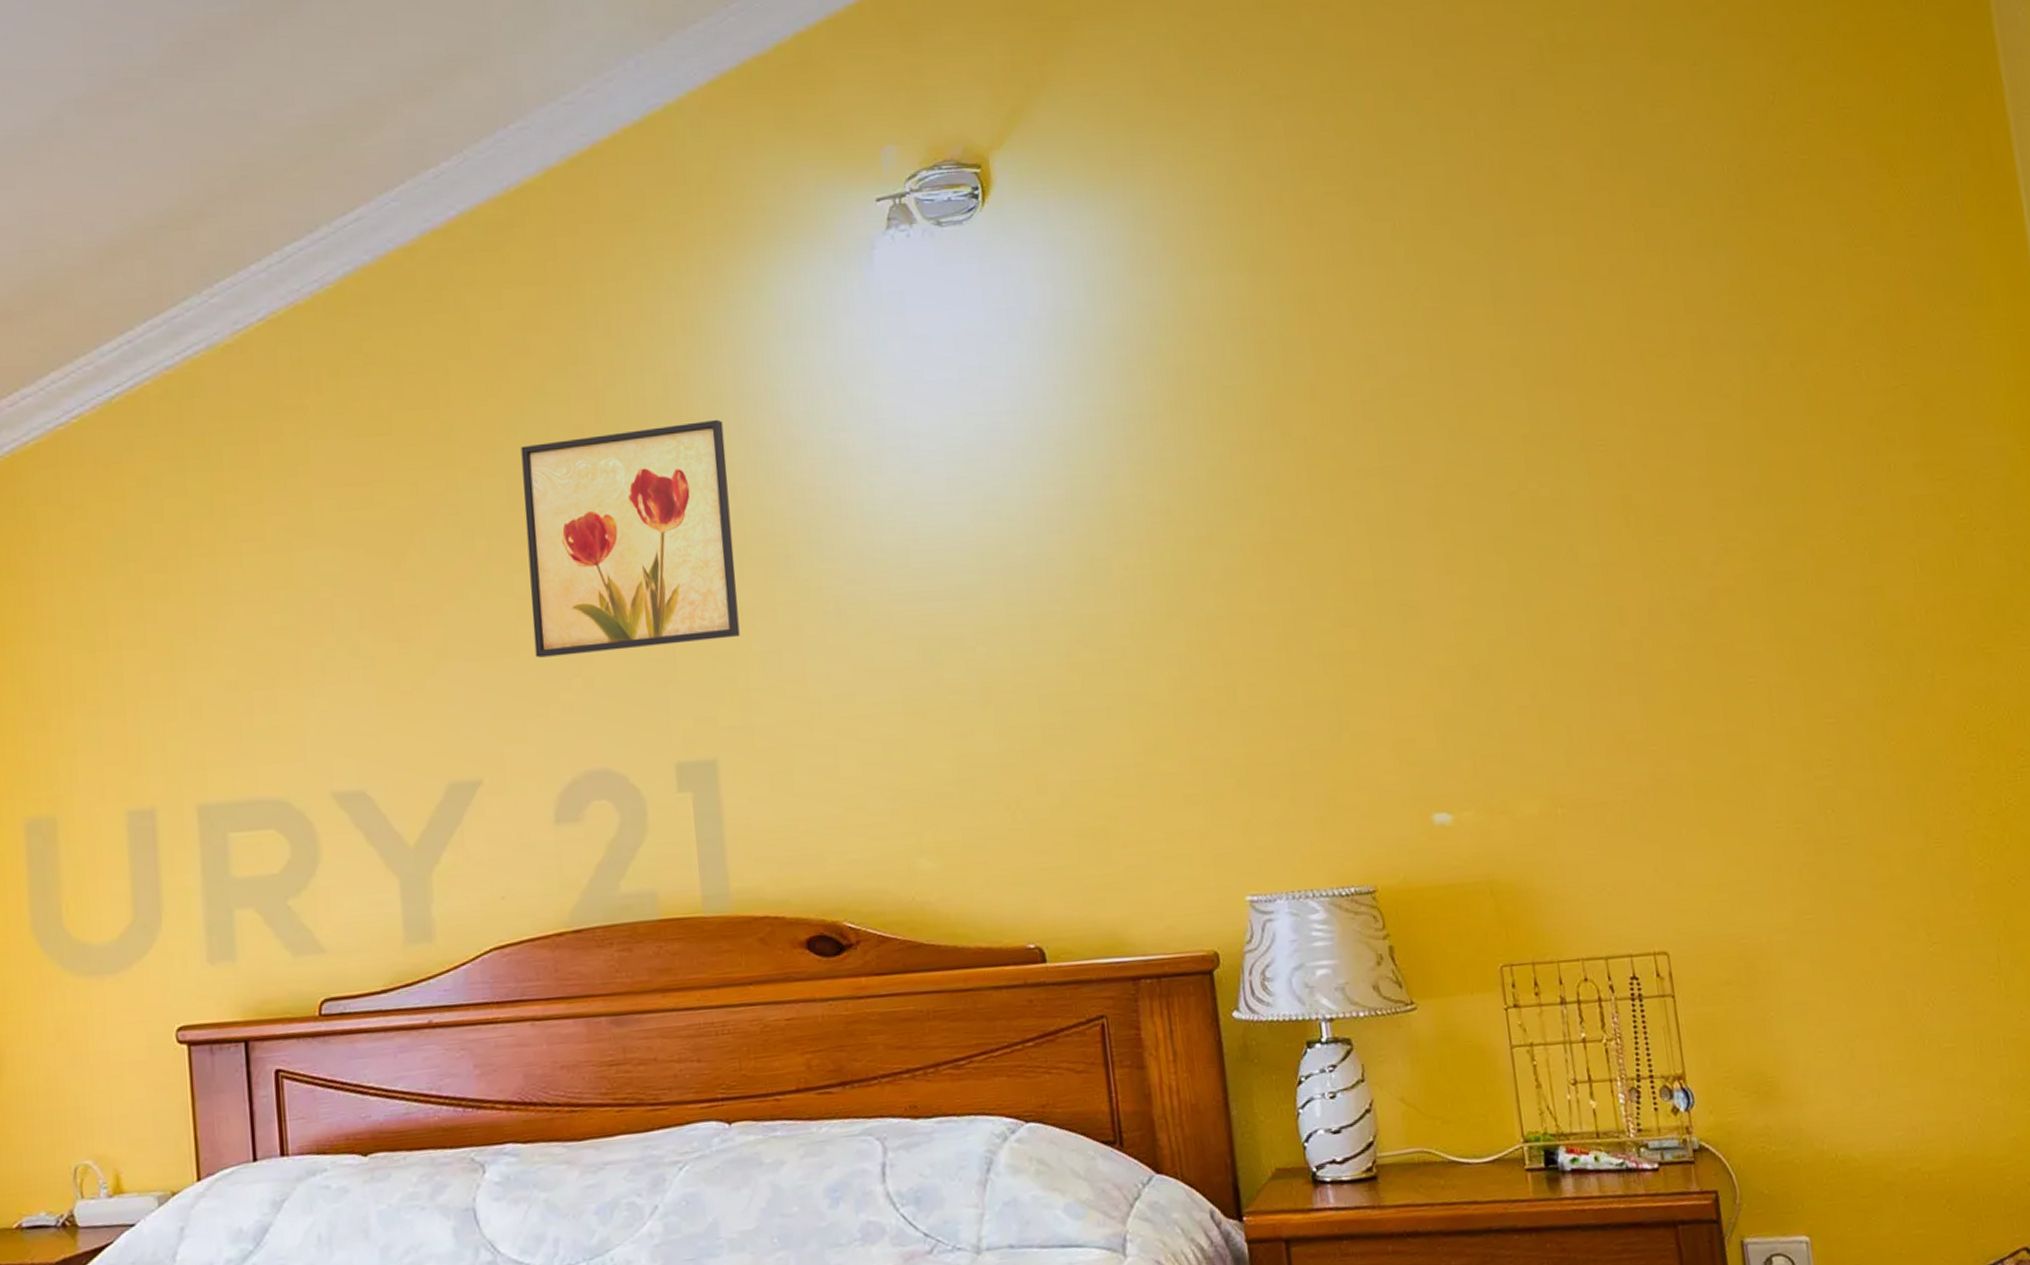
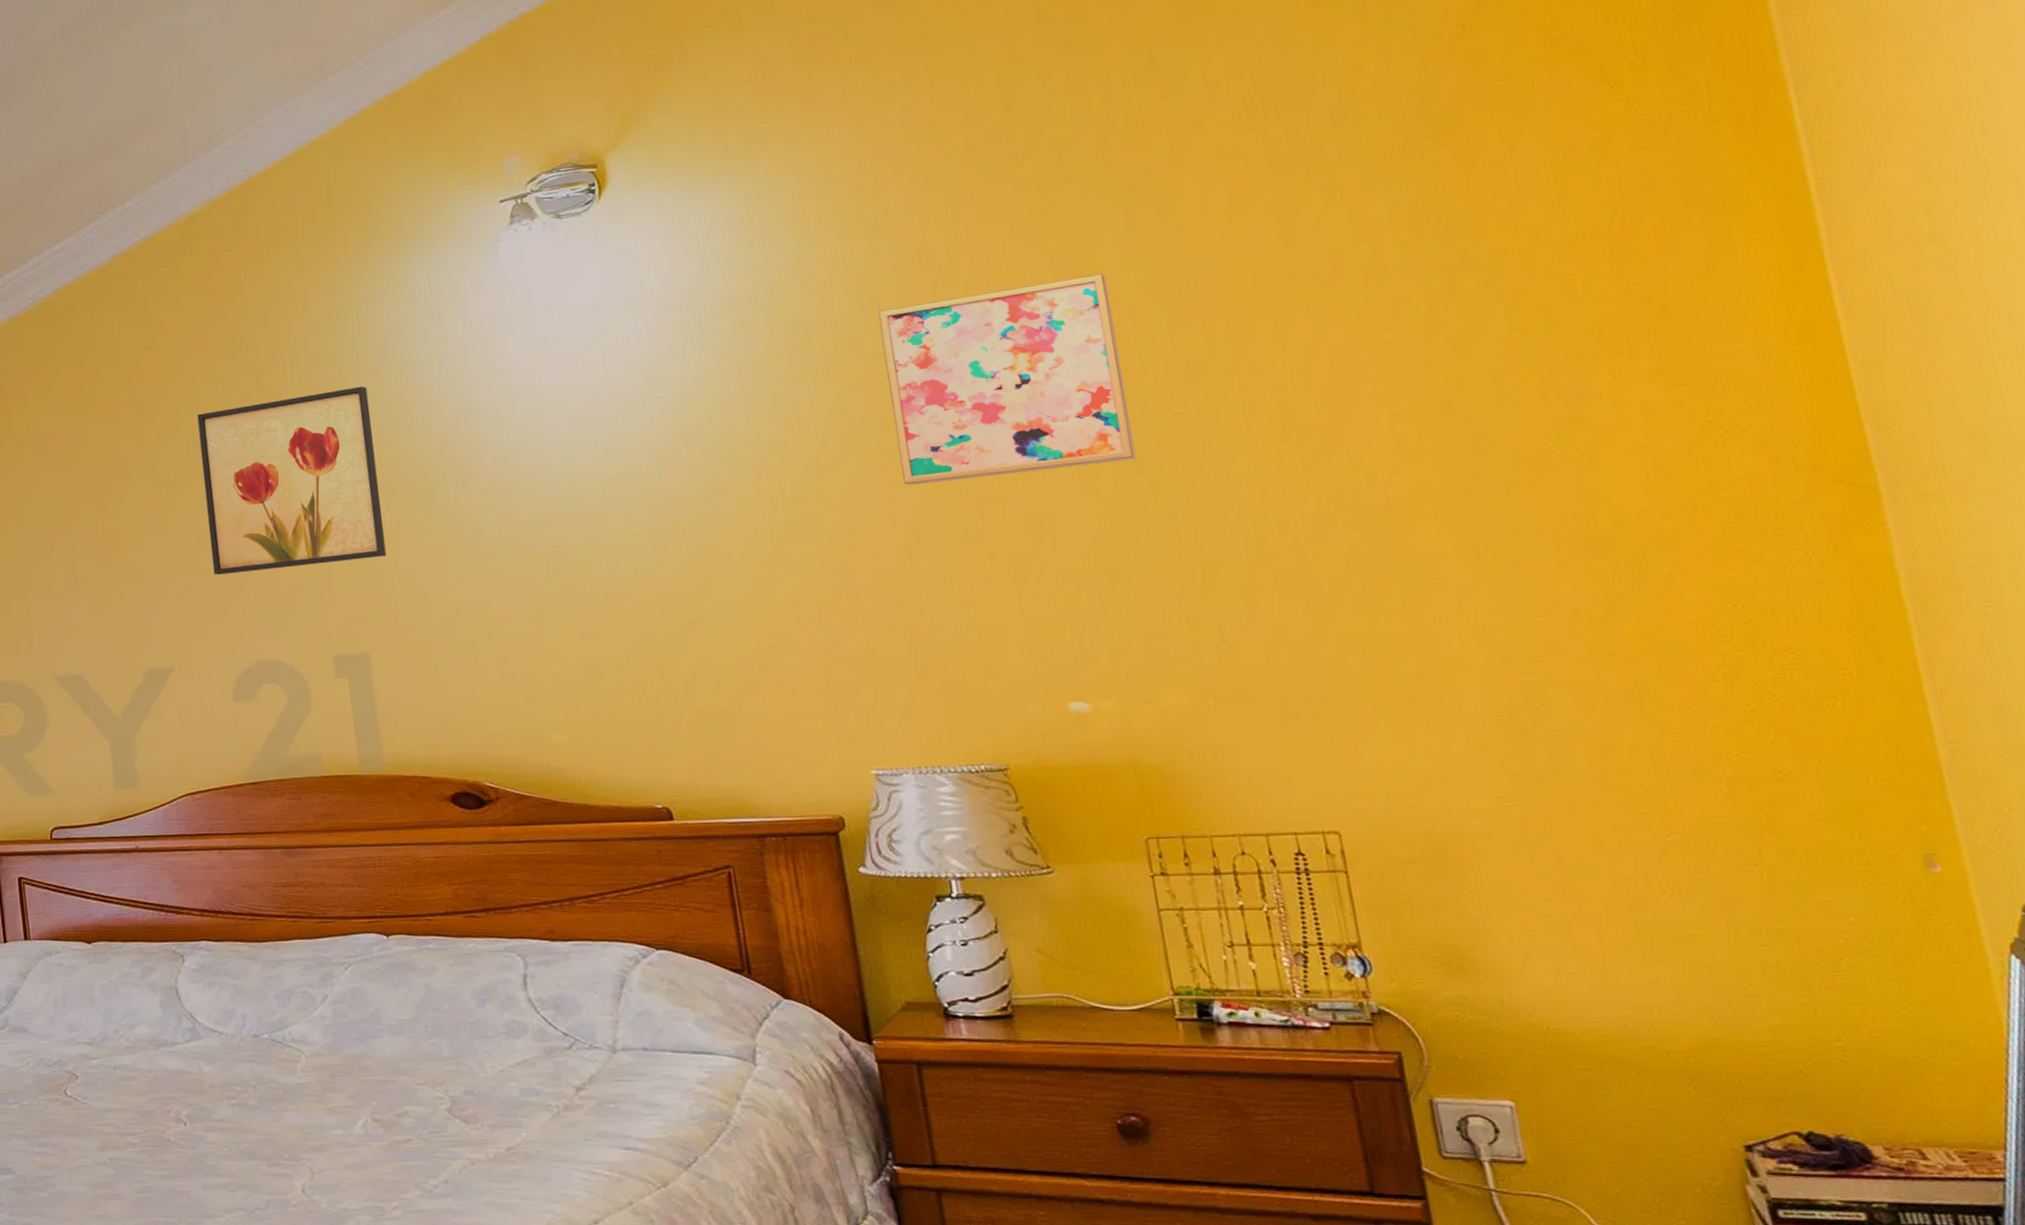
wall art: none [1261,331,1496,564] -> present [878,273,1136,486]

